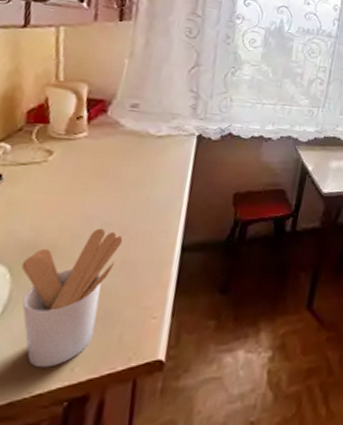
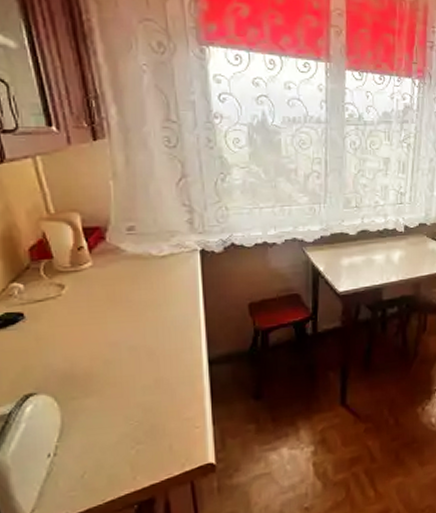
utensil holder: present [21,228,124,368] -> none [64,352,152,480]

